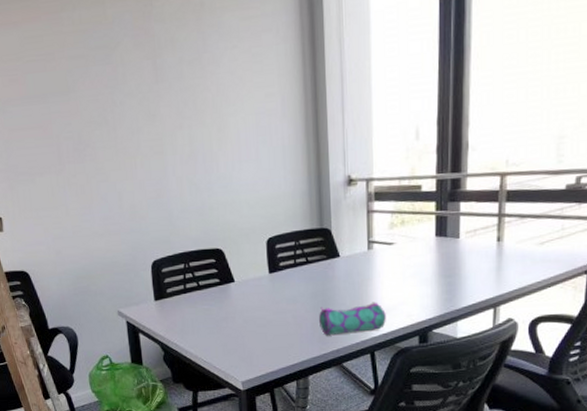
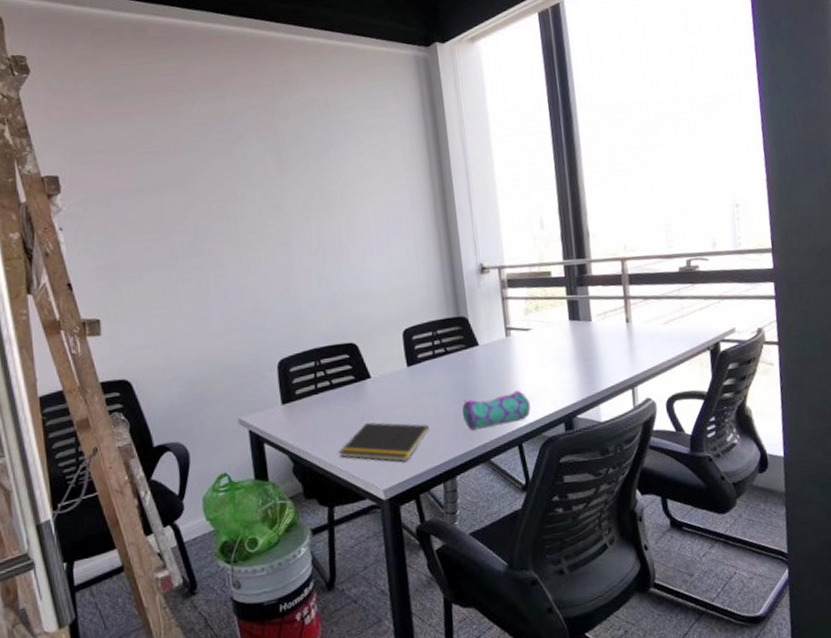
notepad: none [204,321,286,359] -> present [339,422,429,462]

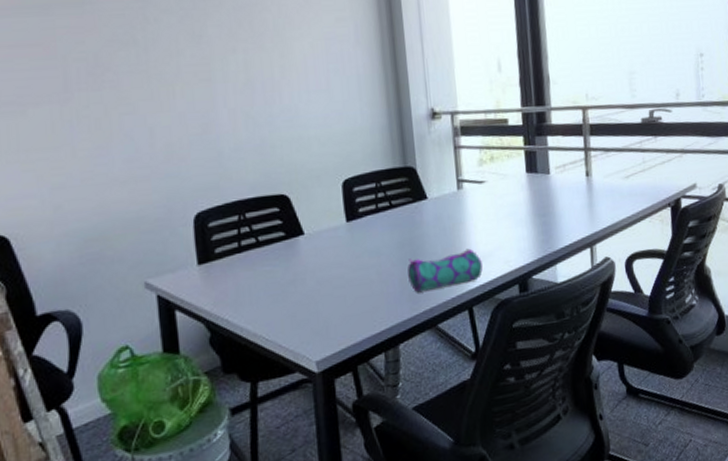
notepad: present [339,422,429,462] -> none [265,284,370,330]

